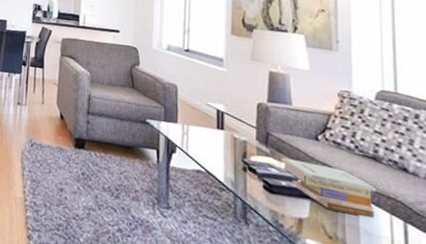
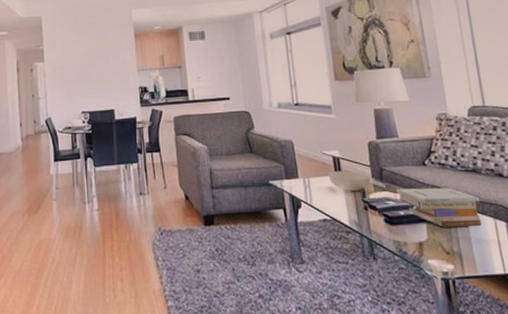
bowl: none [209,124,254,151] -> present [328,170,371,192]

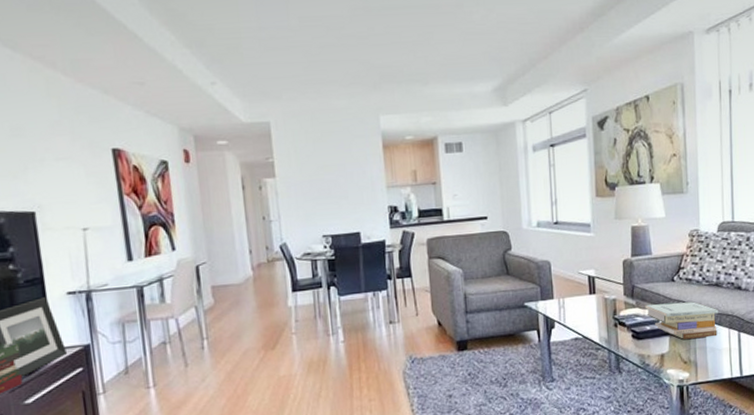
bowl: present [328,170,371,192] -> none [582,289,622,310]

